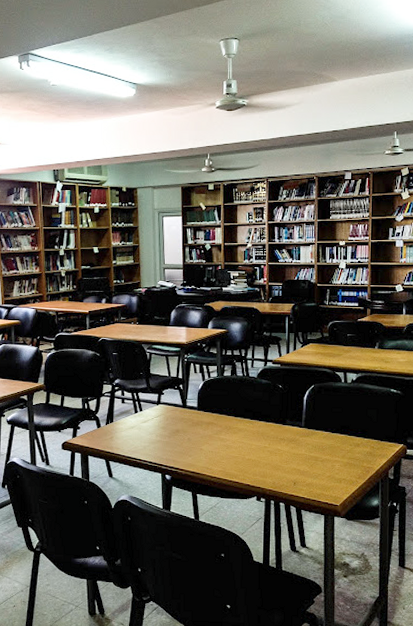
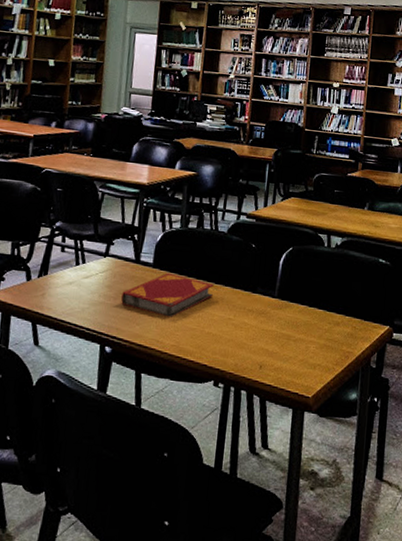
hardback book: none [175,413,250,449] -> present [121,272,214,318]

